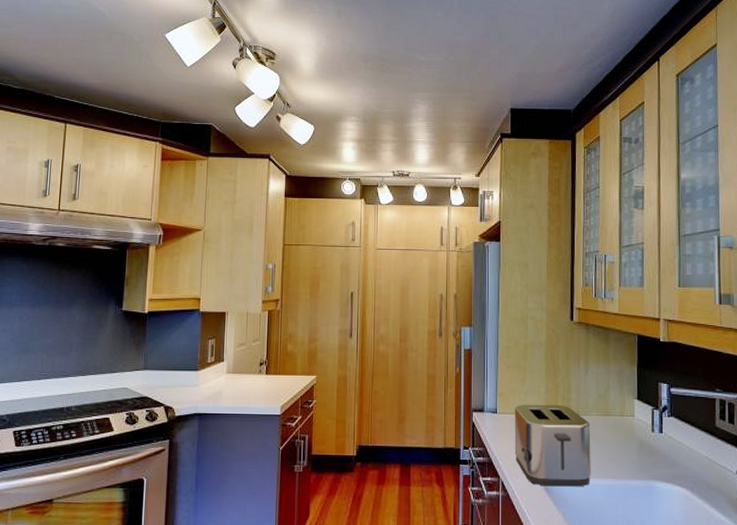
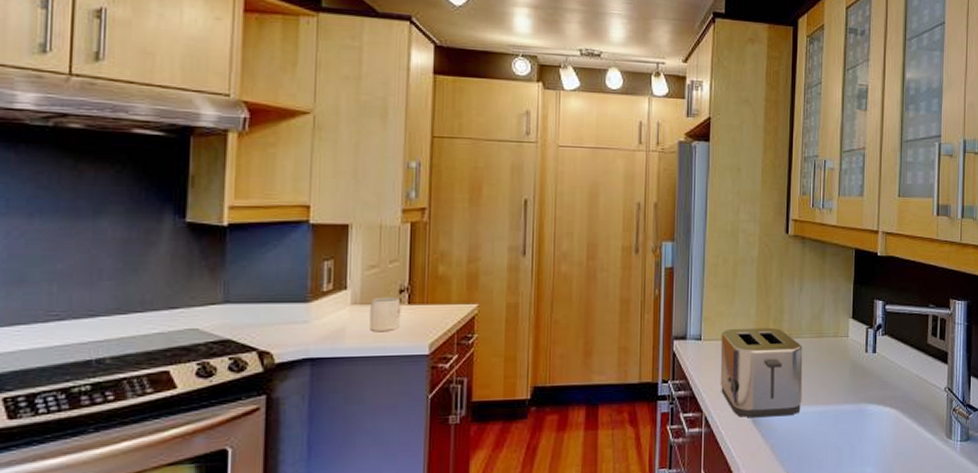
mug: none [238,368,261,396] -> present [368,296,401,332]

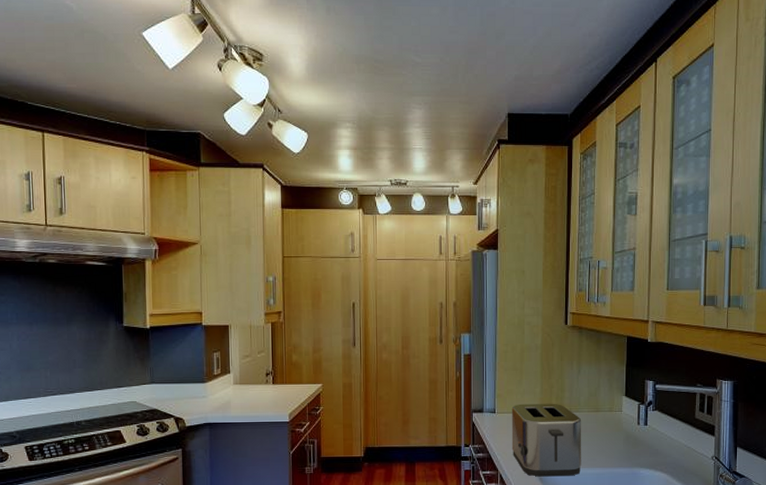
mug: present [368,296,401,332] -> none [246,378,268,405]

